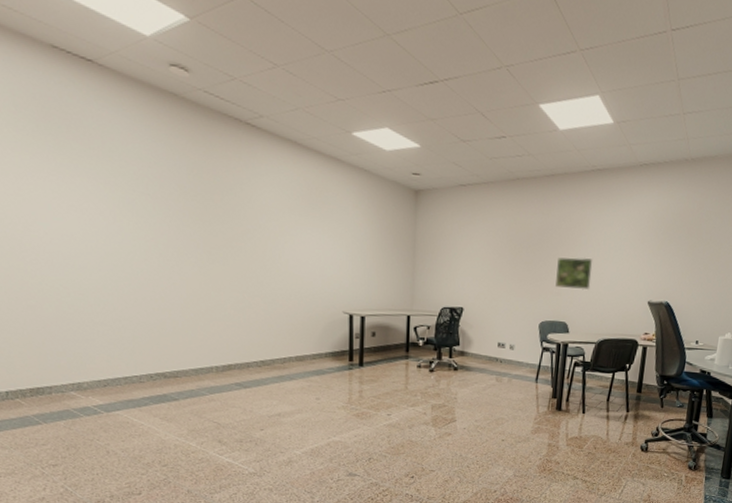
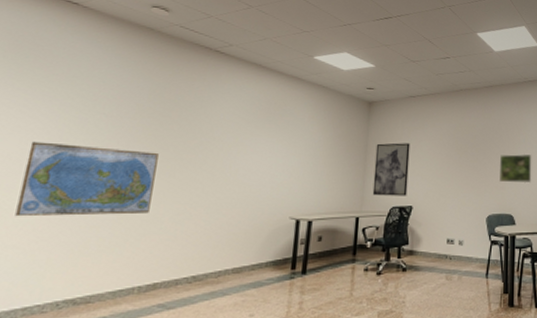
world map: none [89,222,212,300] -> present [15,141,159,217]
wall art: none [422,238,461,297] -> present [372,143,410,196]

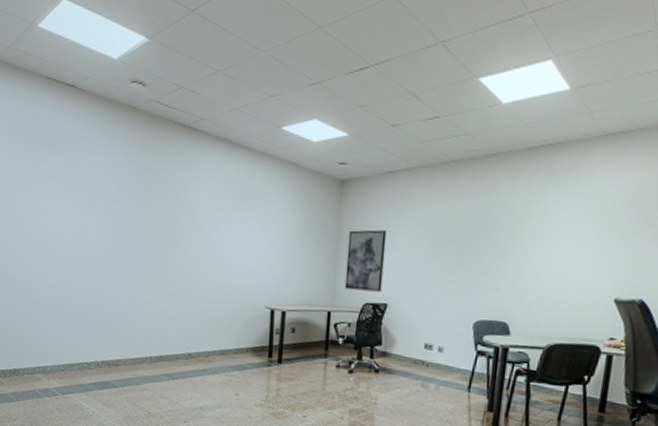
world map: present [15,141,159,217] -> none [61,224,152,294]
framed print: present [500,154,532,183] -> none [494,247,542,285]

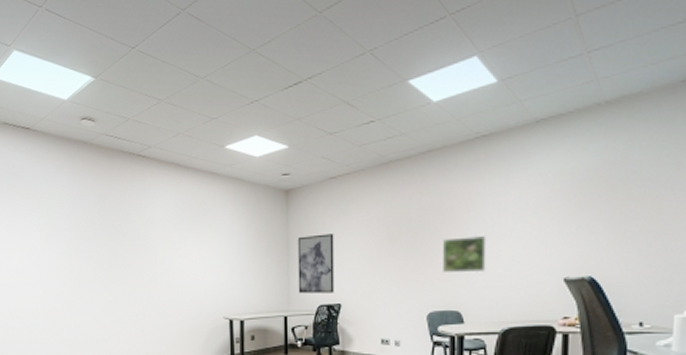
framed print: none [494,247,542,285] -> present [443,236,487,273]

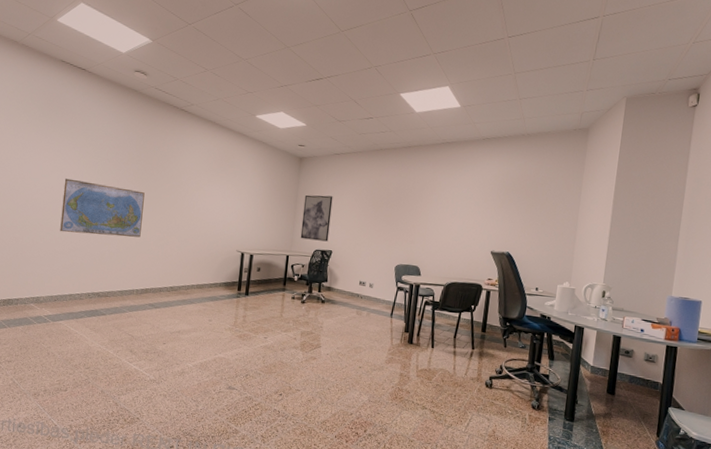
world map: none [27,257,114,319] -> present [60,178,145,238]
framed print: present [443,236,487,273] -> none [410,212,443,240]

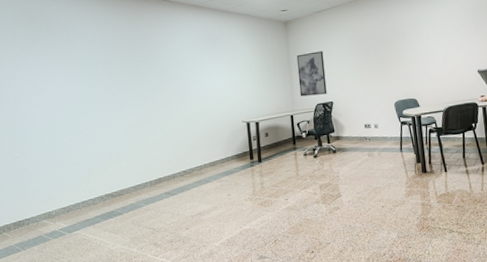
world map: present [60,178,145,238] -> none [58,84,145,142]

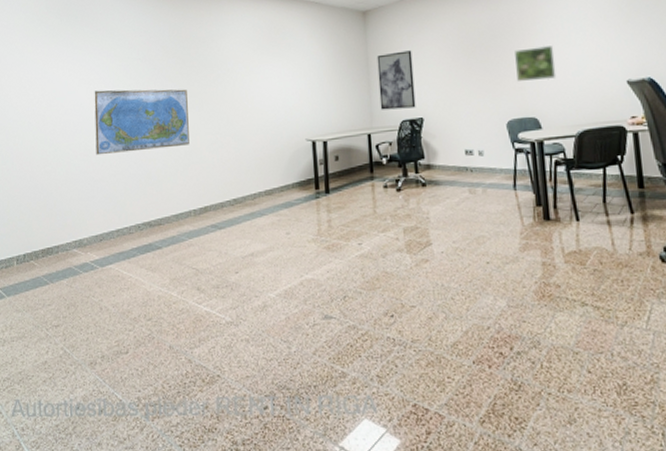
world map: none [58,84,145,142] -> present [94,89,190,156]
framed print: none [399,46,429,72] -> present [515,46,557,81]

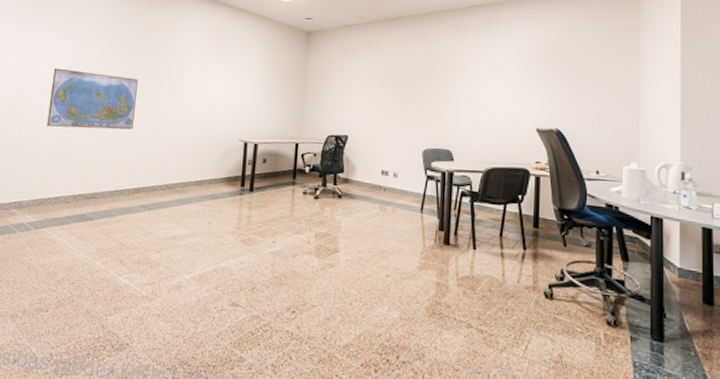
wall art: present [377,50,416,110] -> none [310,72,347,126]
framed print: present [515,46,557,81] -> none [438,86,475,118]

